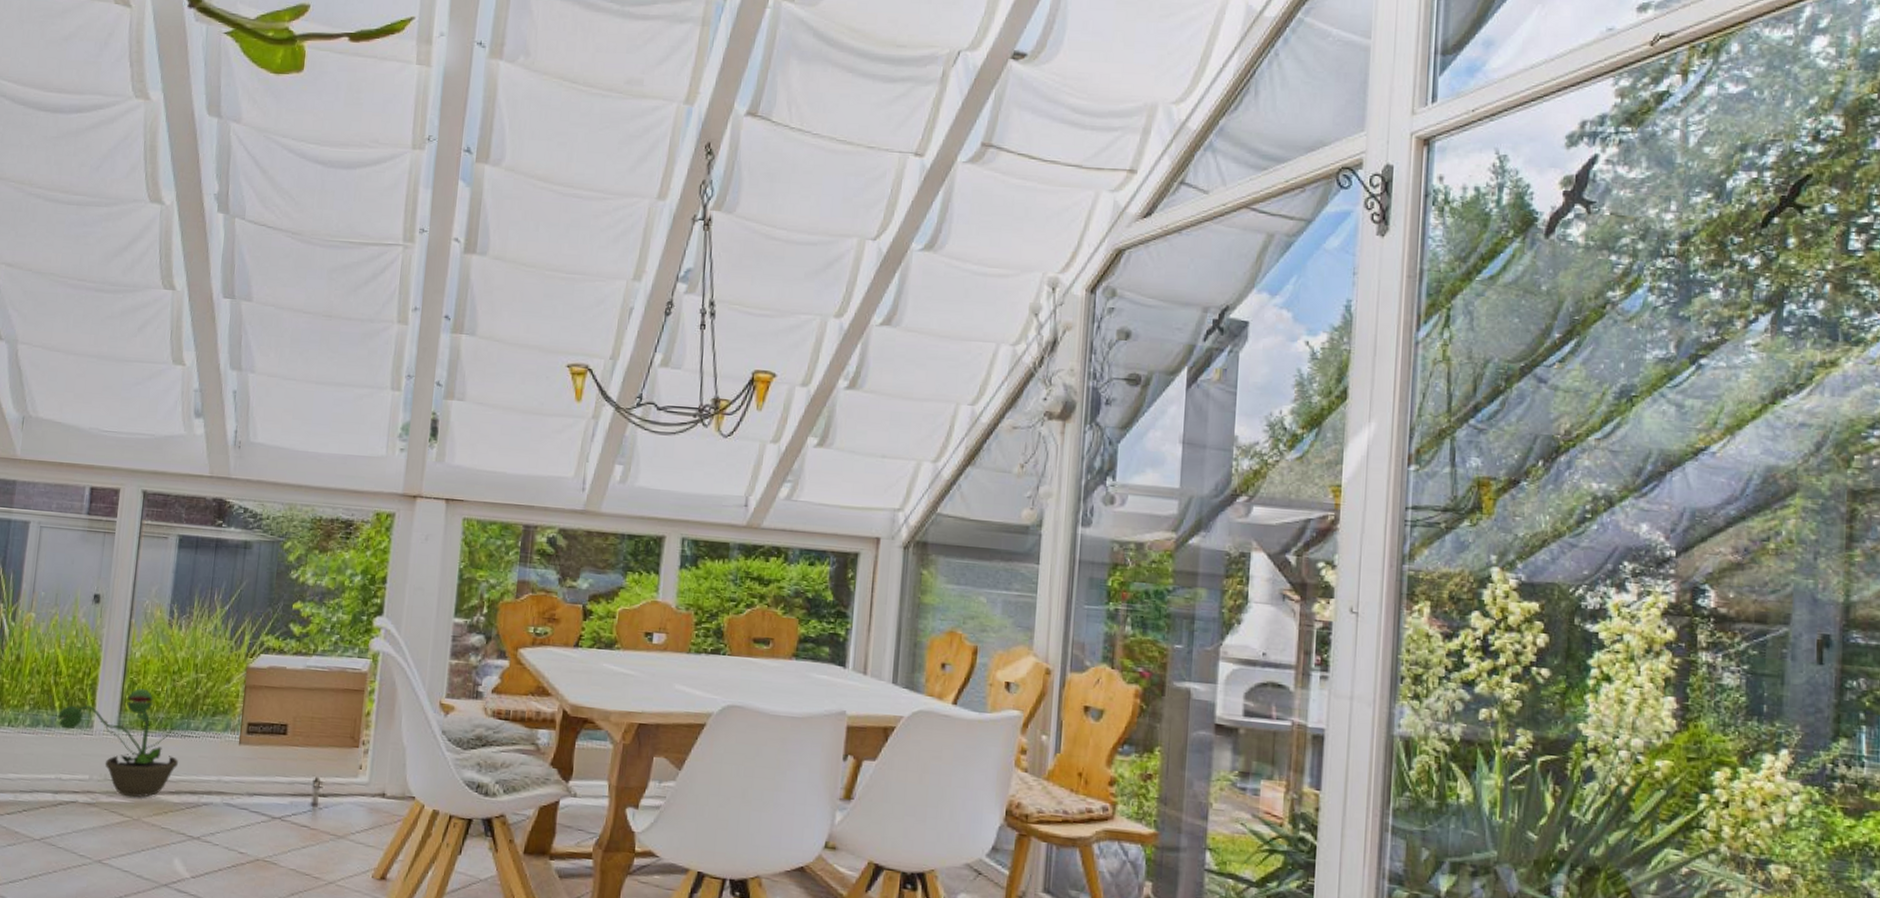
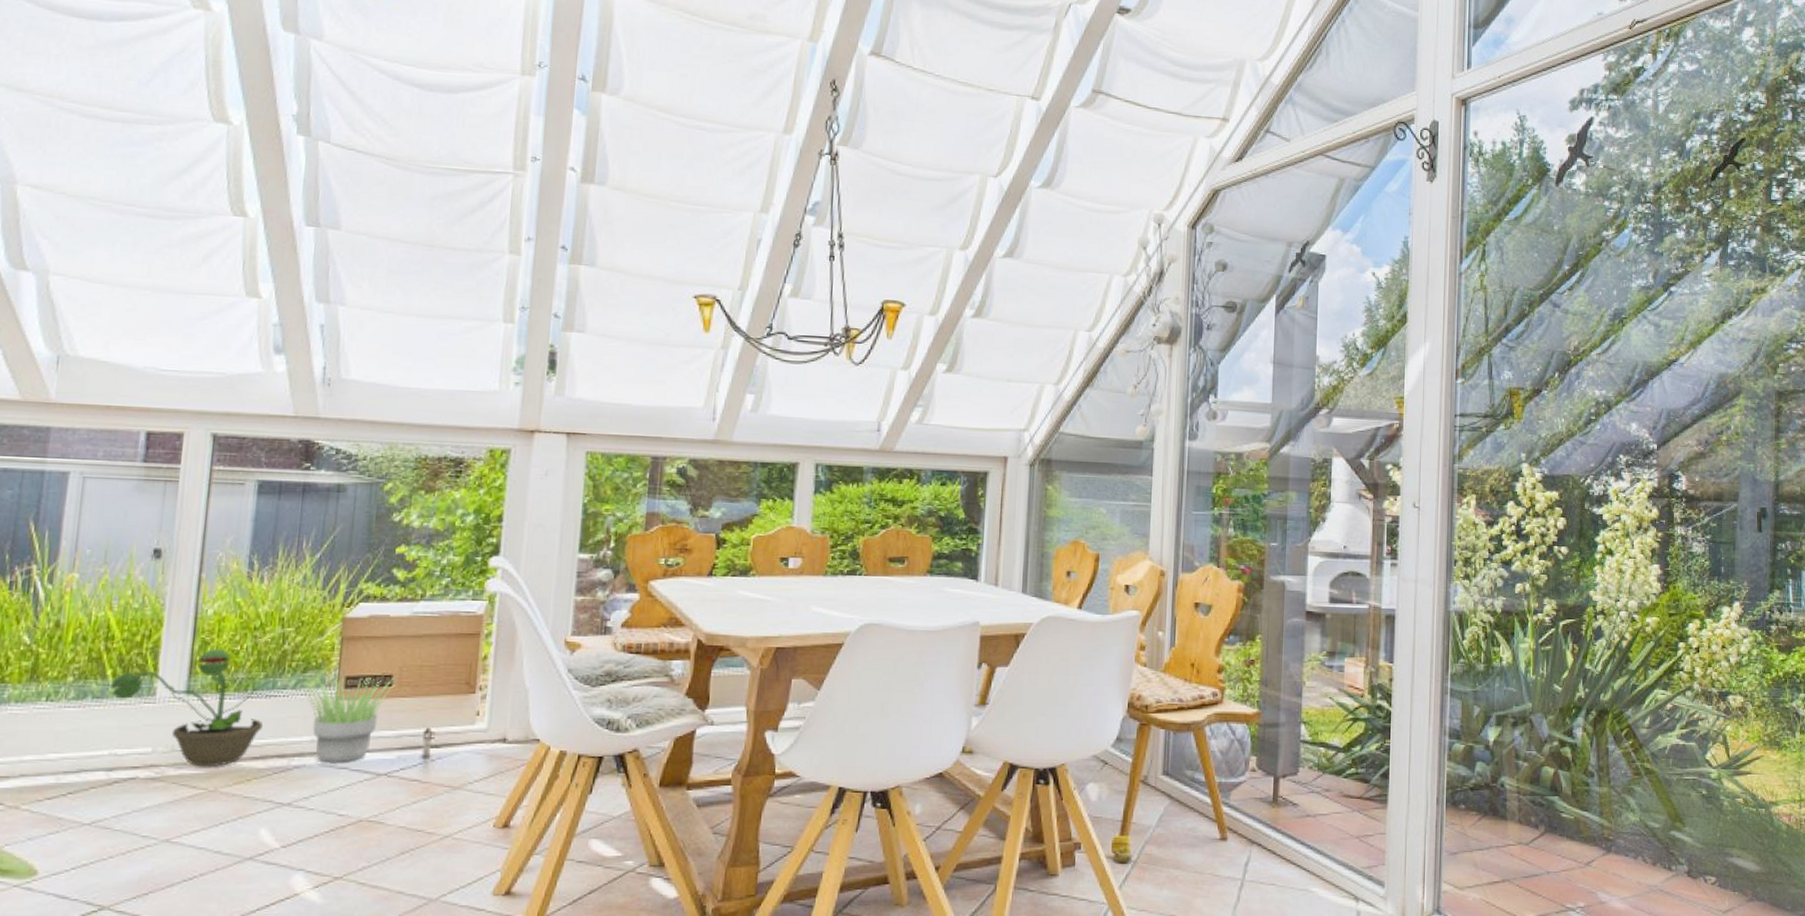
potted plant: none [211,722,290,804] -> present [301,678,395,764]

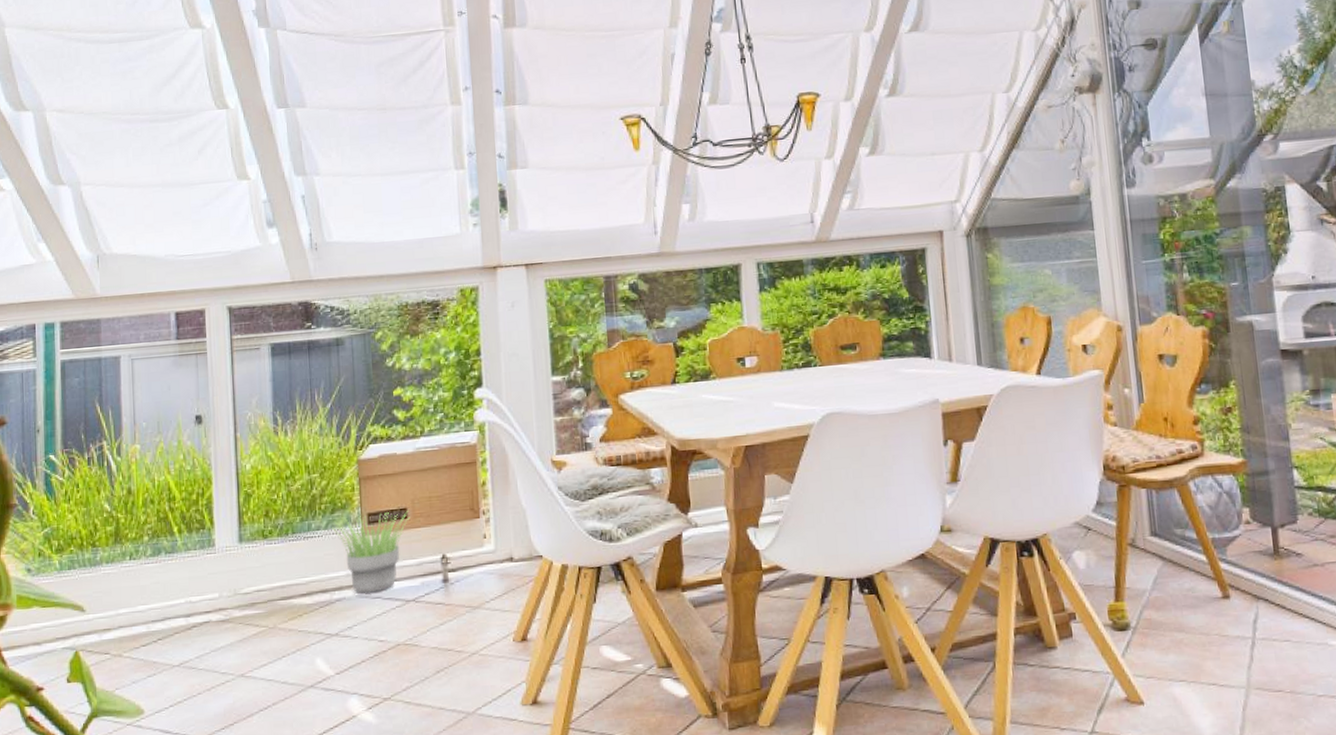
decorative plant: present [109,649,283,767] -> none [177,499,314,607]

